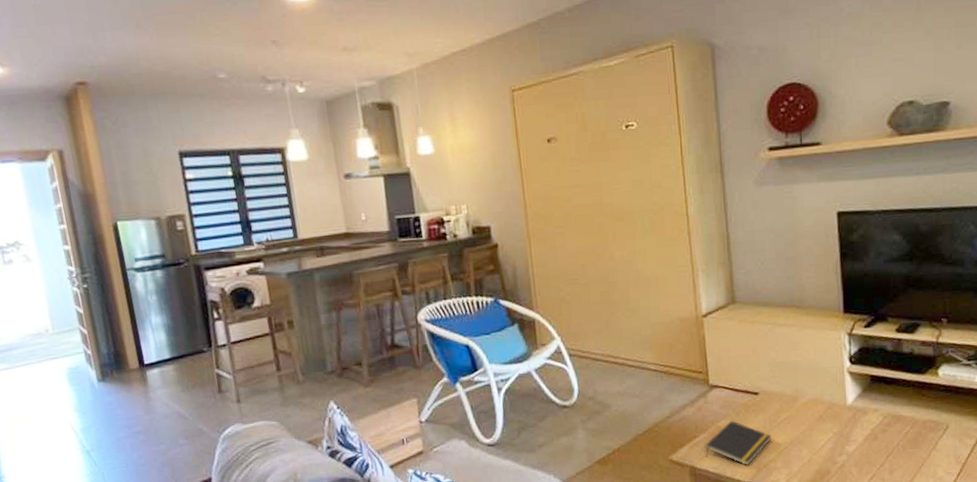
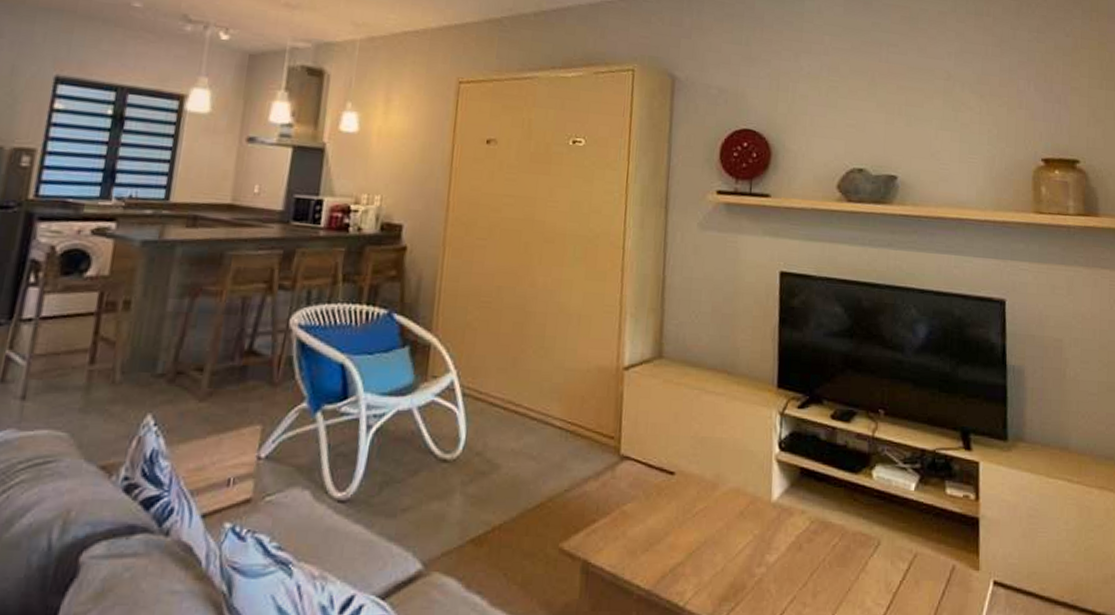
notepad: present [705,420,772,465] -> none [603,504,683,567]

